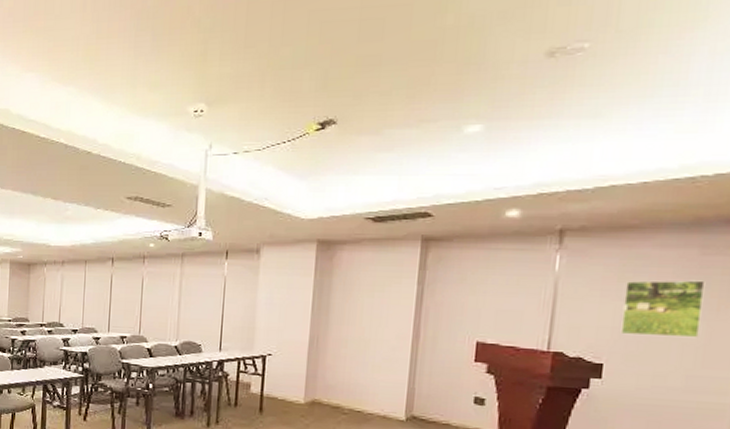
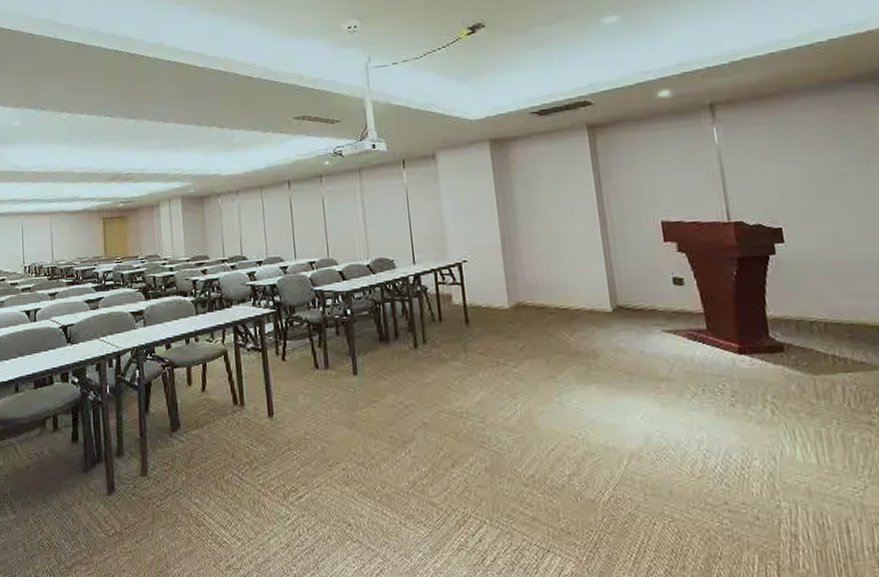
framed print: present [620,280,706,338] -> none [781,137,858,197]

